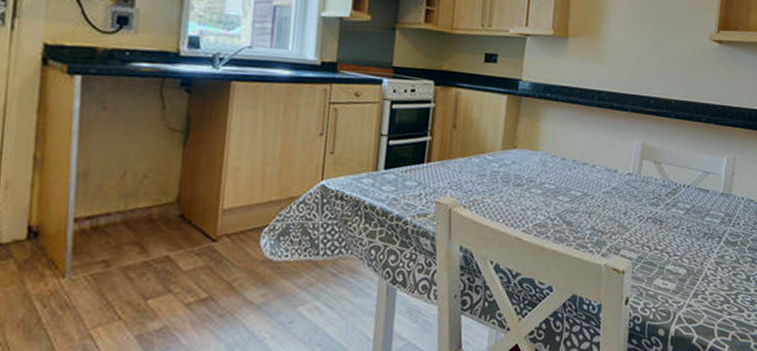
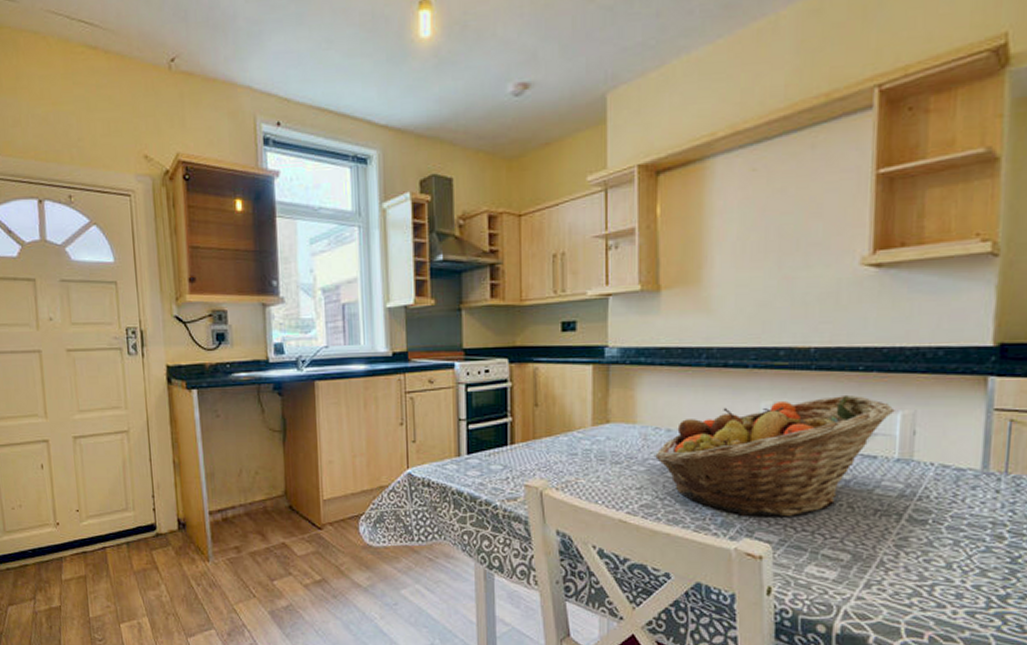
fruit basket: none [550,139,723,238] -> present [655,394,895,517]

